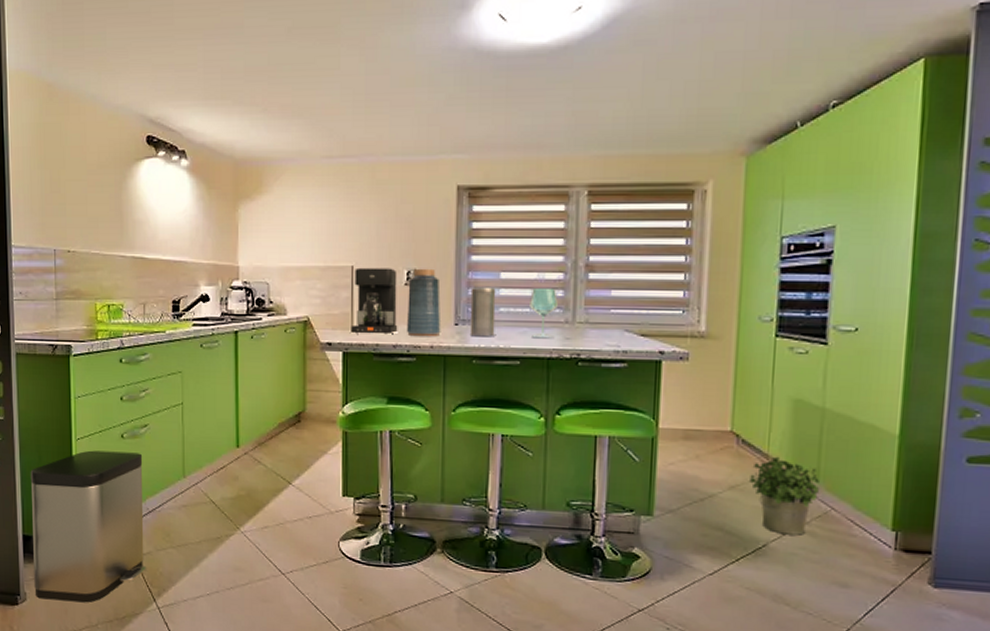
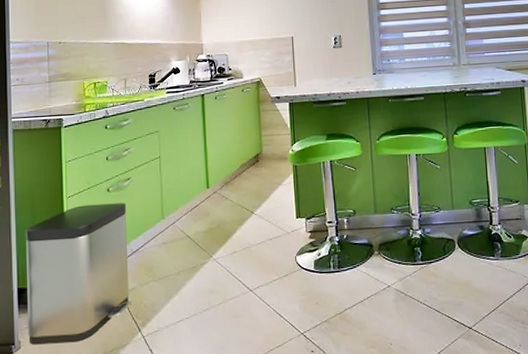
coffee maker: present [351,267,398,335] -> none [294,36,331,88]
vase: present [406,268,442,337] -> none [335,34,364,86]
canister: present [469,288,496,337] -> none [383,45,404,82]
wine glass: present [530,287,558,339] -> none [426,41,447,79]

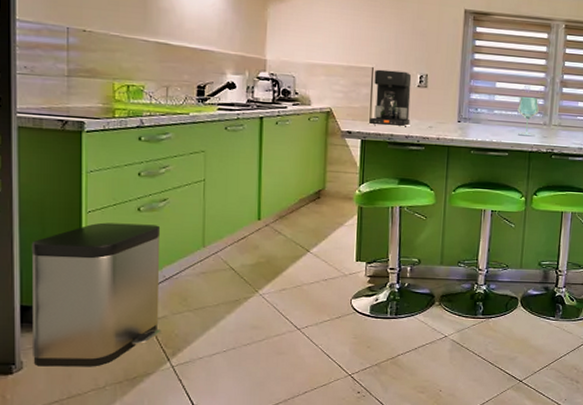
coffee maker: none [294,36,331,88] -> present [369,69,412,127]
wine glass: none [426,41,447,79] -> present [517,97,539,137]

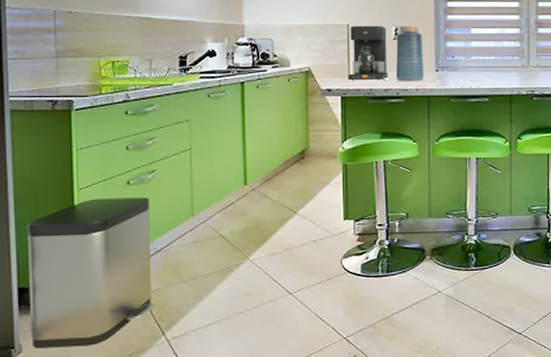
vase: none [417,73,448,130] -> present [395,25,425,82]
wine glass: present [517,97,539,137] -> none [495,40,516,80]

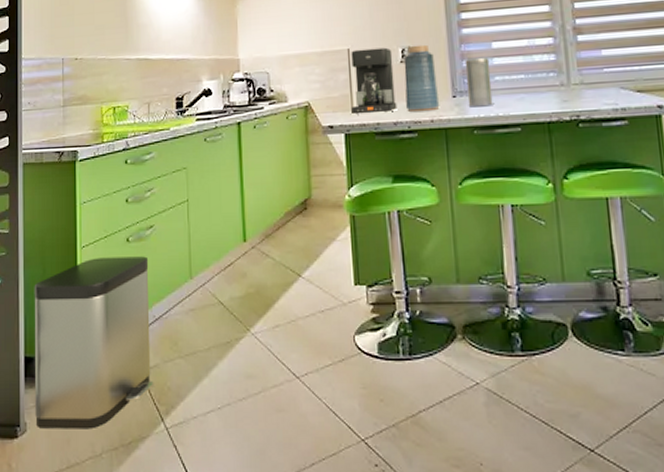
canister: none [448,41,468,80] -> present [465,58,493,108]

